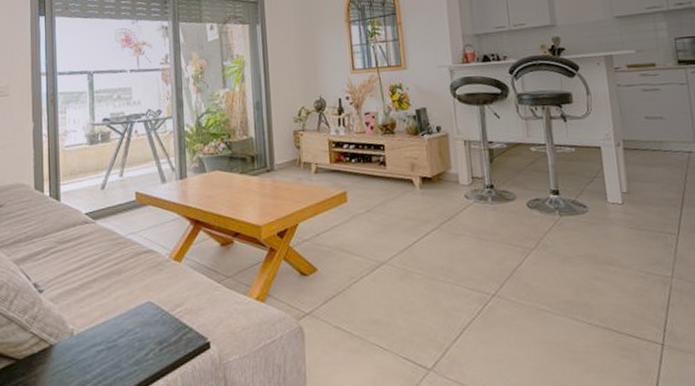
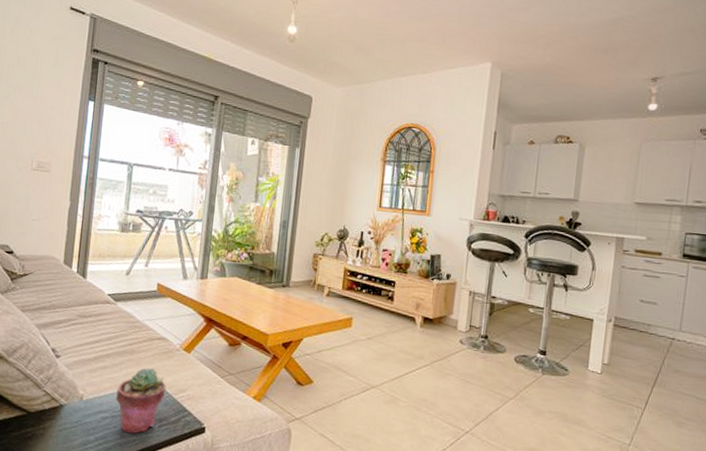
potted succulent: none [108,286,161,364] -> present [115,368,166,434]

